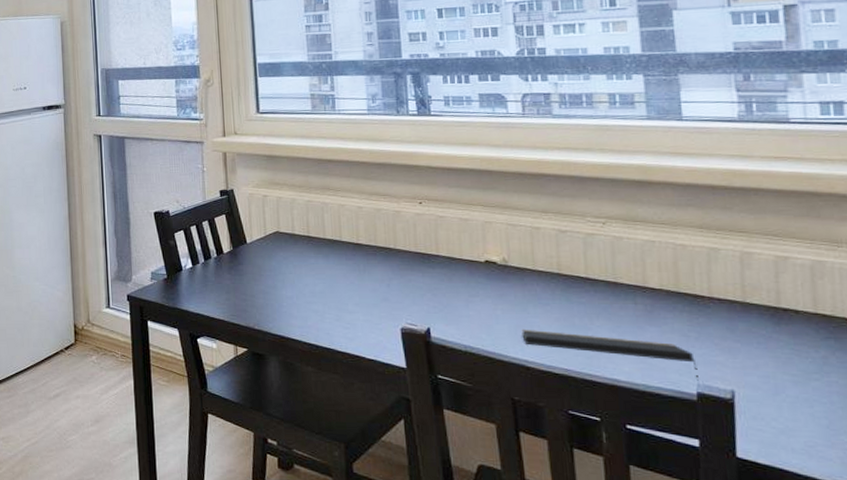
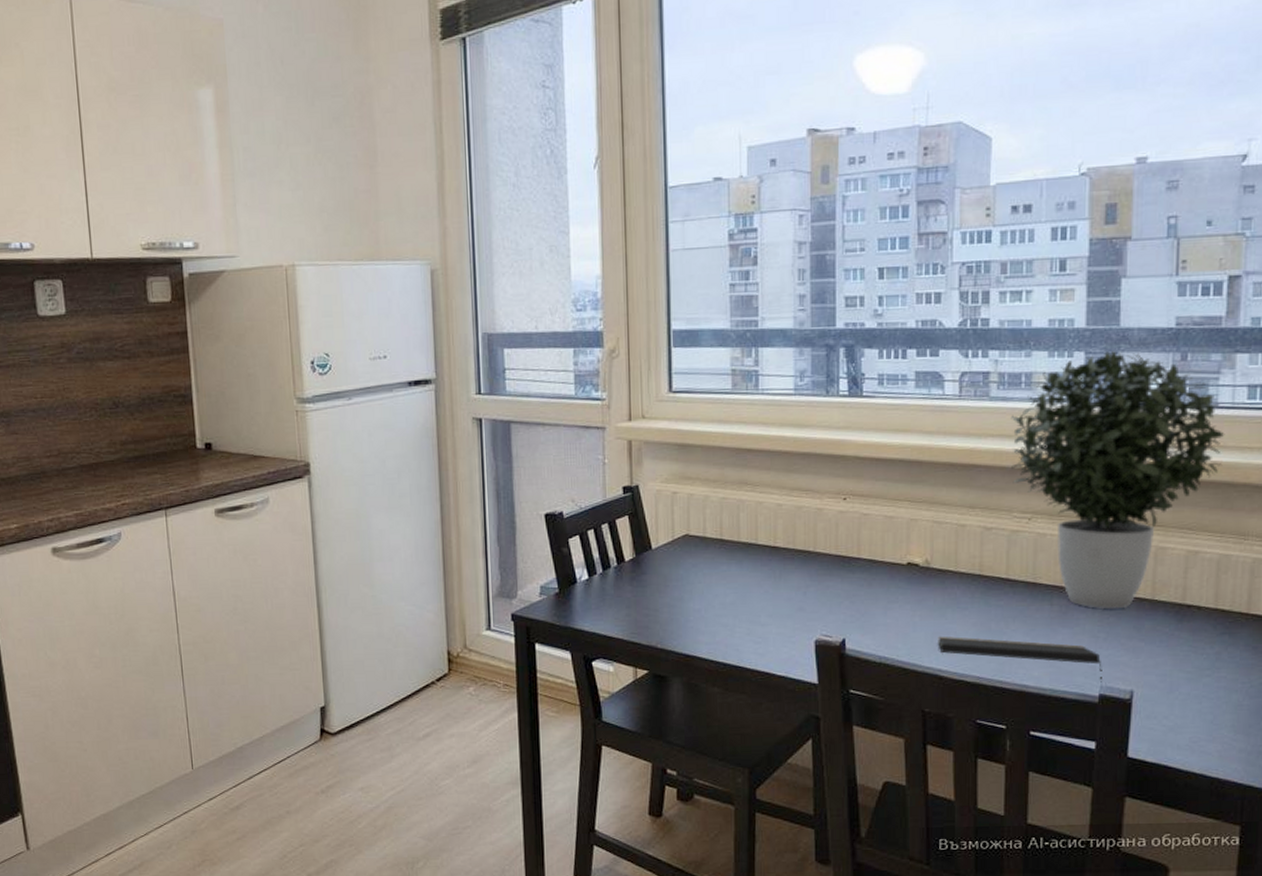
potted plant: none [575,73,803,309] -> present [1010,351,1225,608]

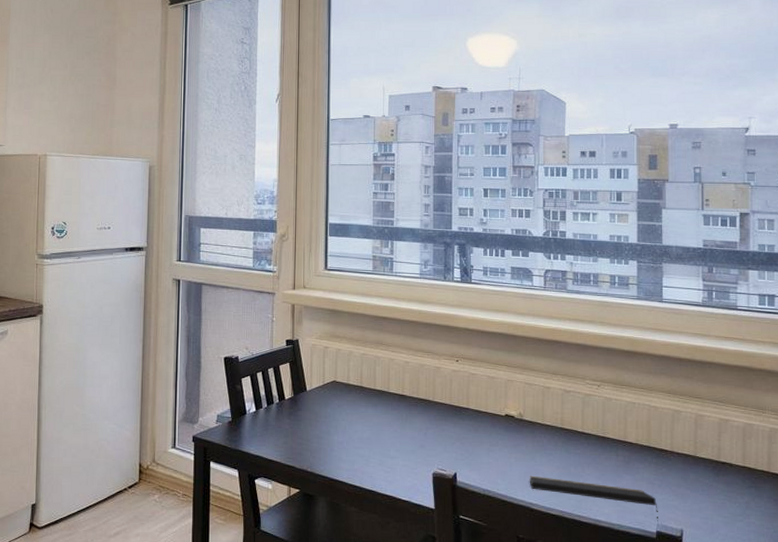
potted plant: present [1010,351,1225,608] -> none [583,262,744,461]

